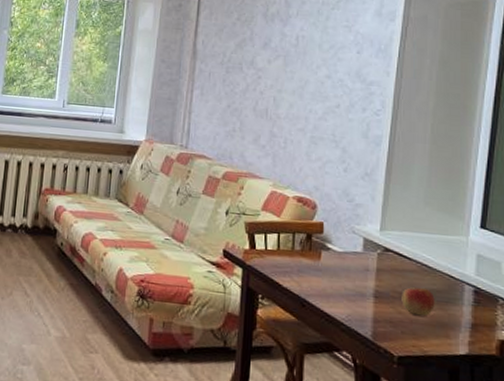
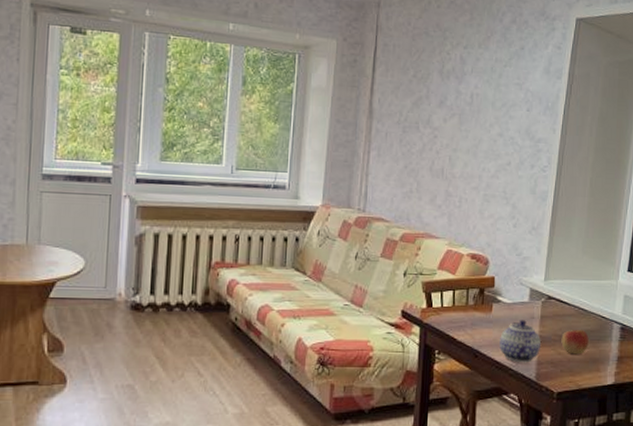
teapot: none [330,271,377,319] -> present [499,320,541,363]

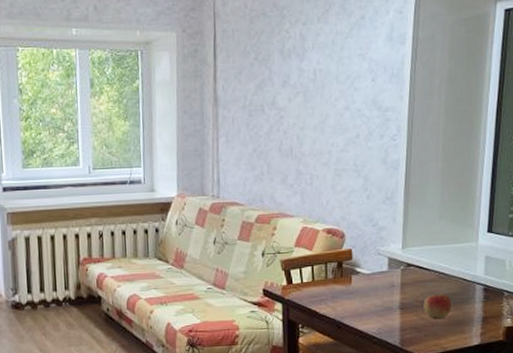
teapot: present [499,320,541,363] -> none [361,289,403,331]

